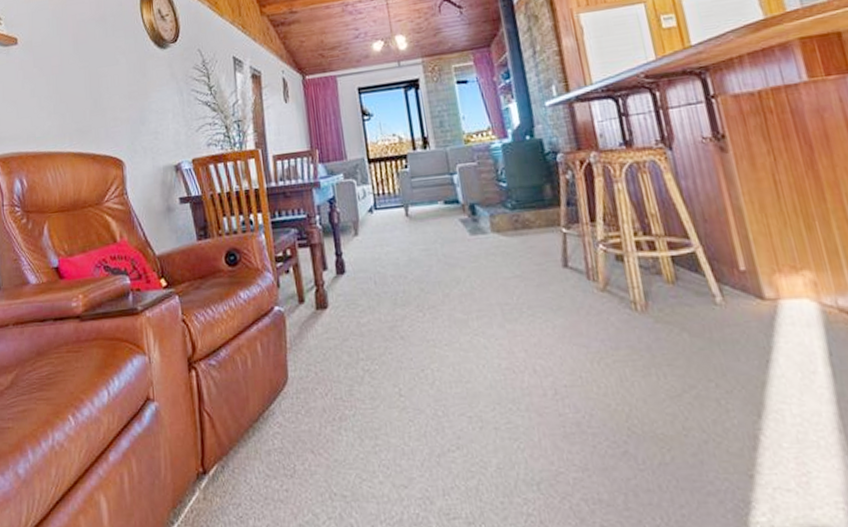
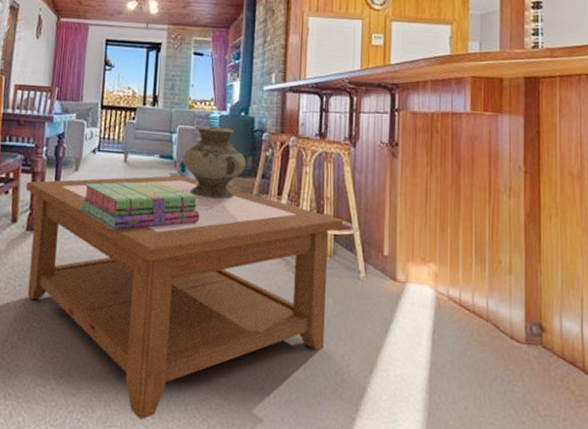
coffee table: none [305,218,691,507] -> present [25,175,344,420]
stack of books: none [366,231,505,294] -> present [79,181,200,231]
vase: none [470,156,545,239] -> present [183,125,246,199]

